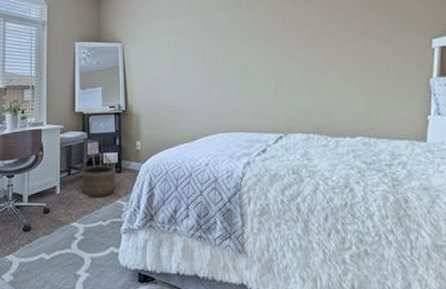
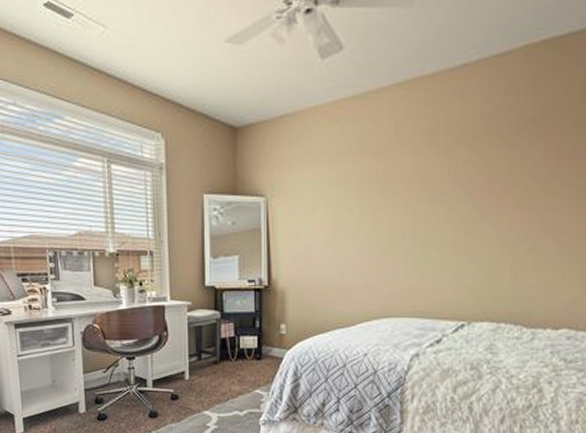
basket: present [80,152,116,197] -> none [212,335,255,386]

